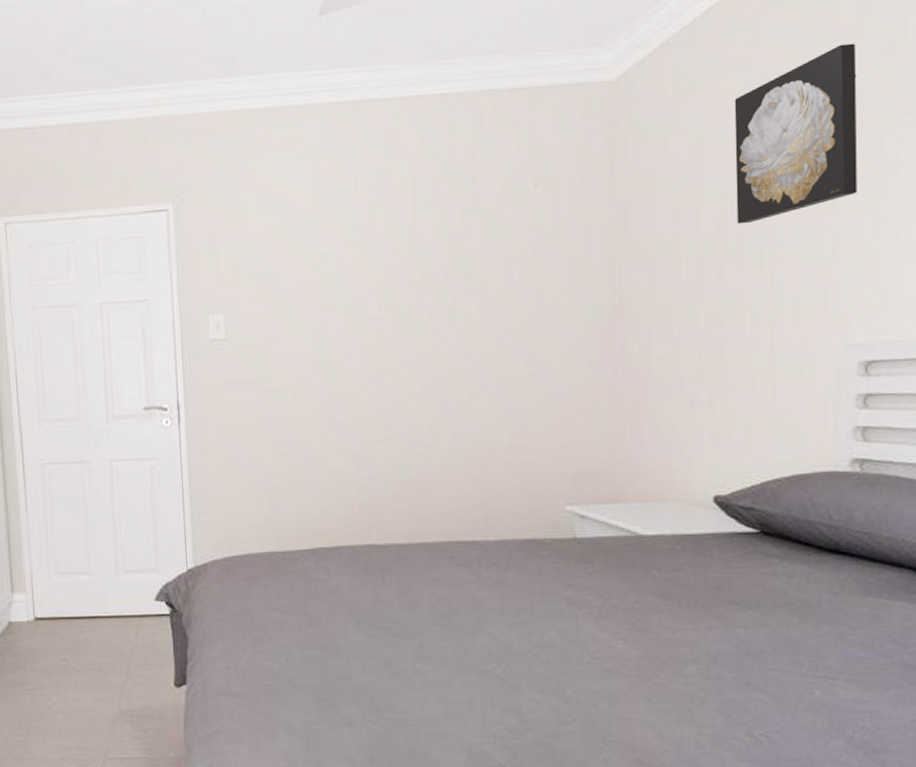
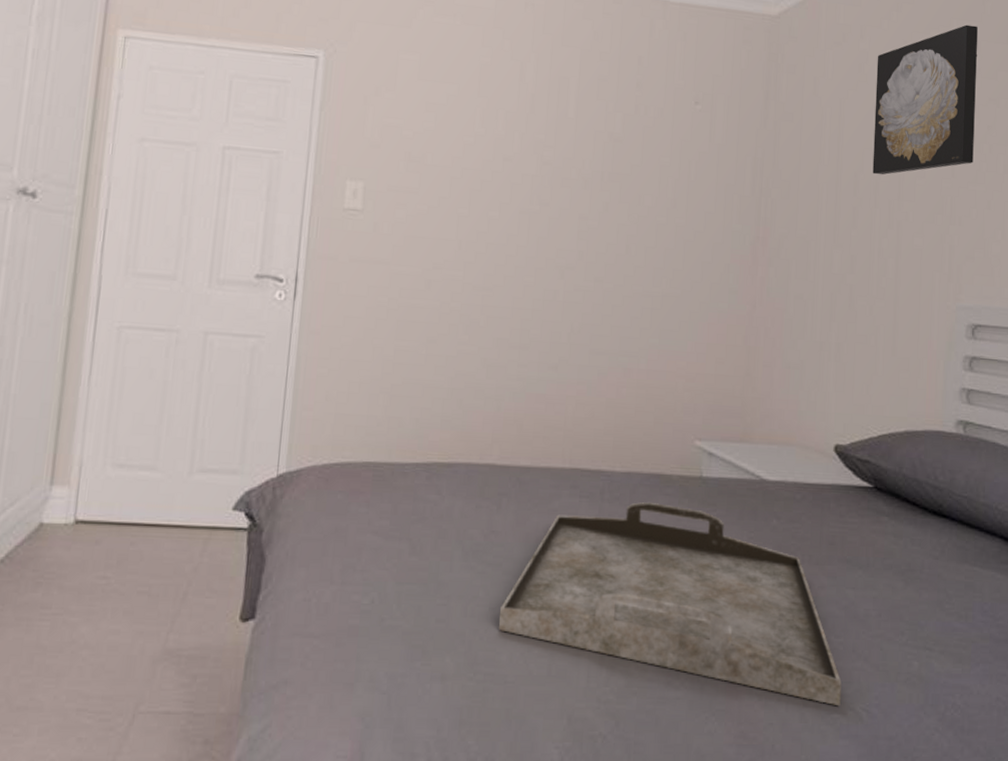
serving tray: none [395,565,738,734] -> present [499,502,842,707]

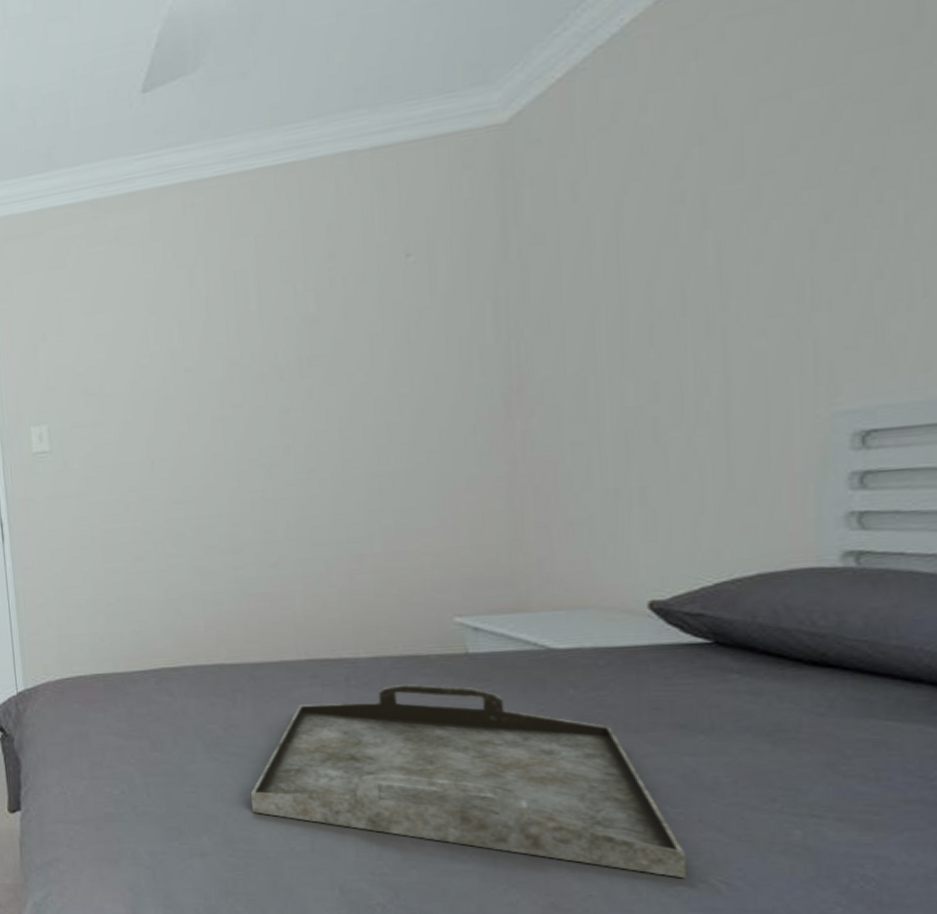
wall art: present [872,24,979,175] -> none [669,36,848,277]

